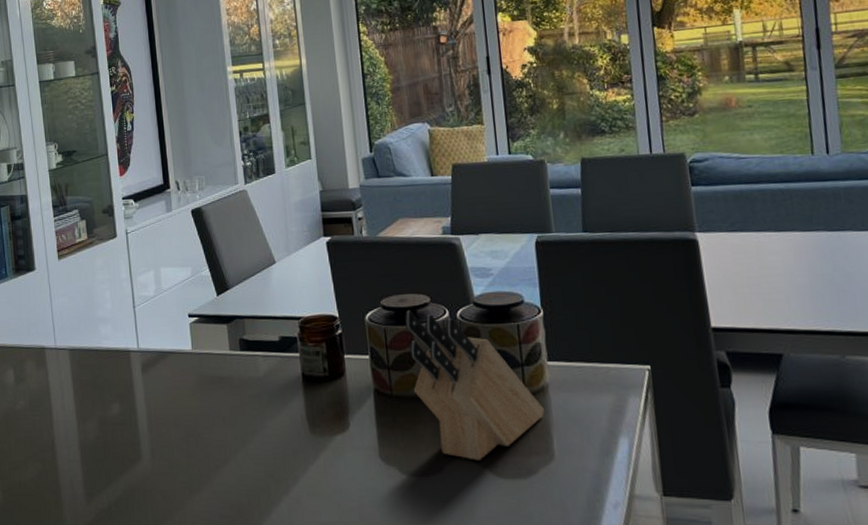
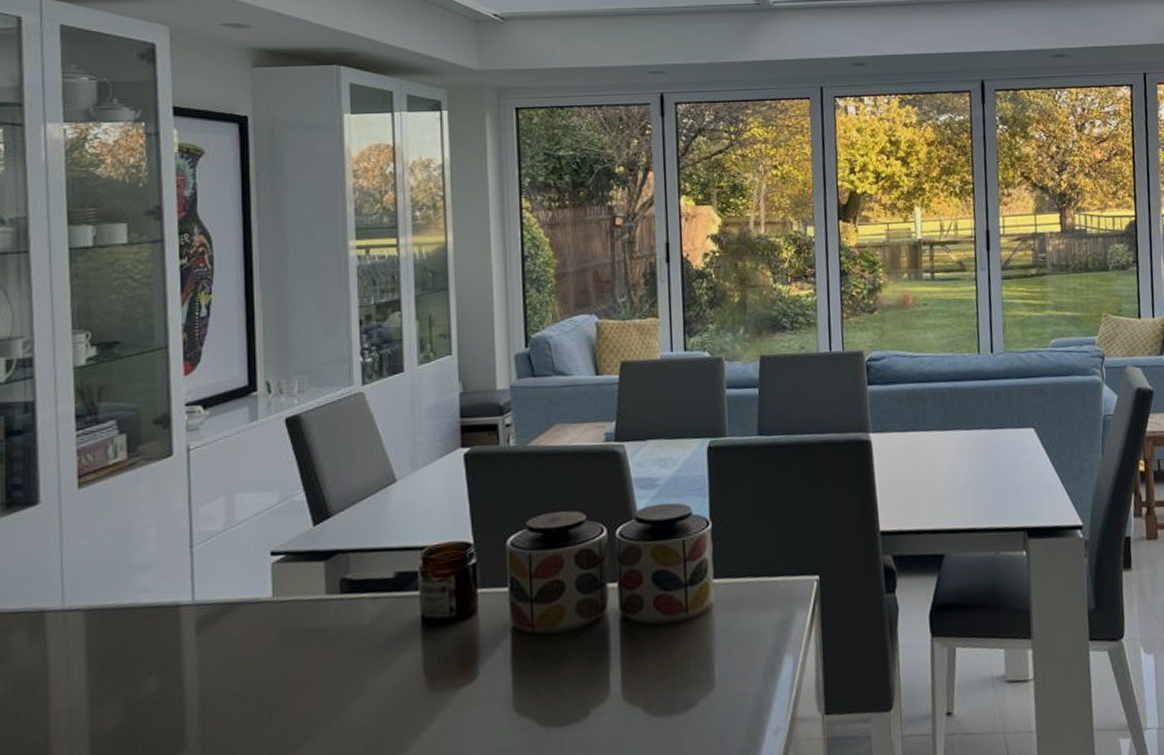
knife block: present [404,310,544,461] -> none [554,530,707,700]

